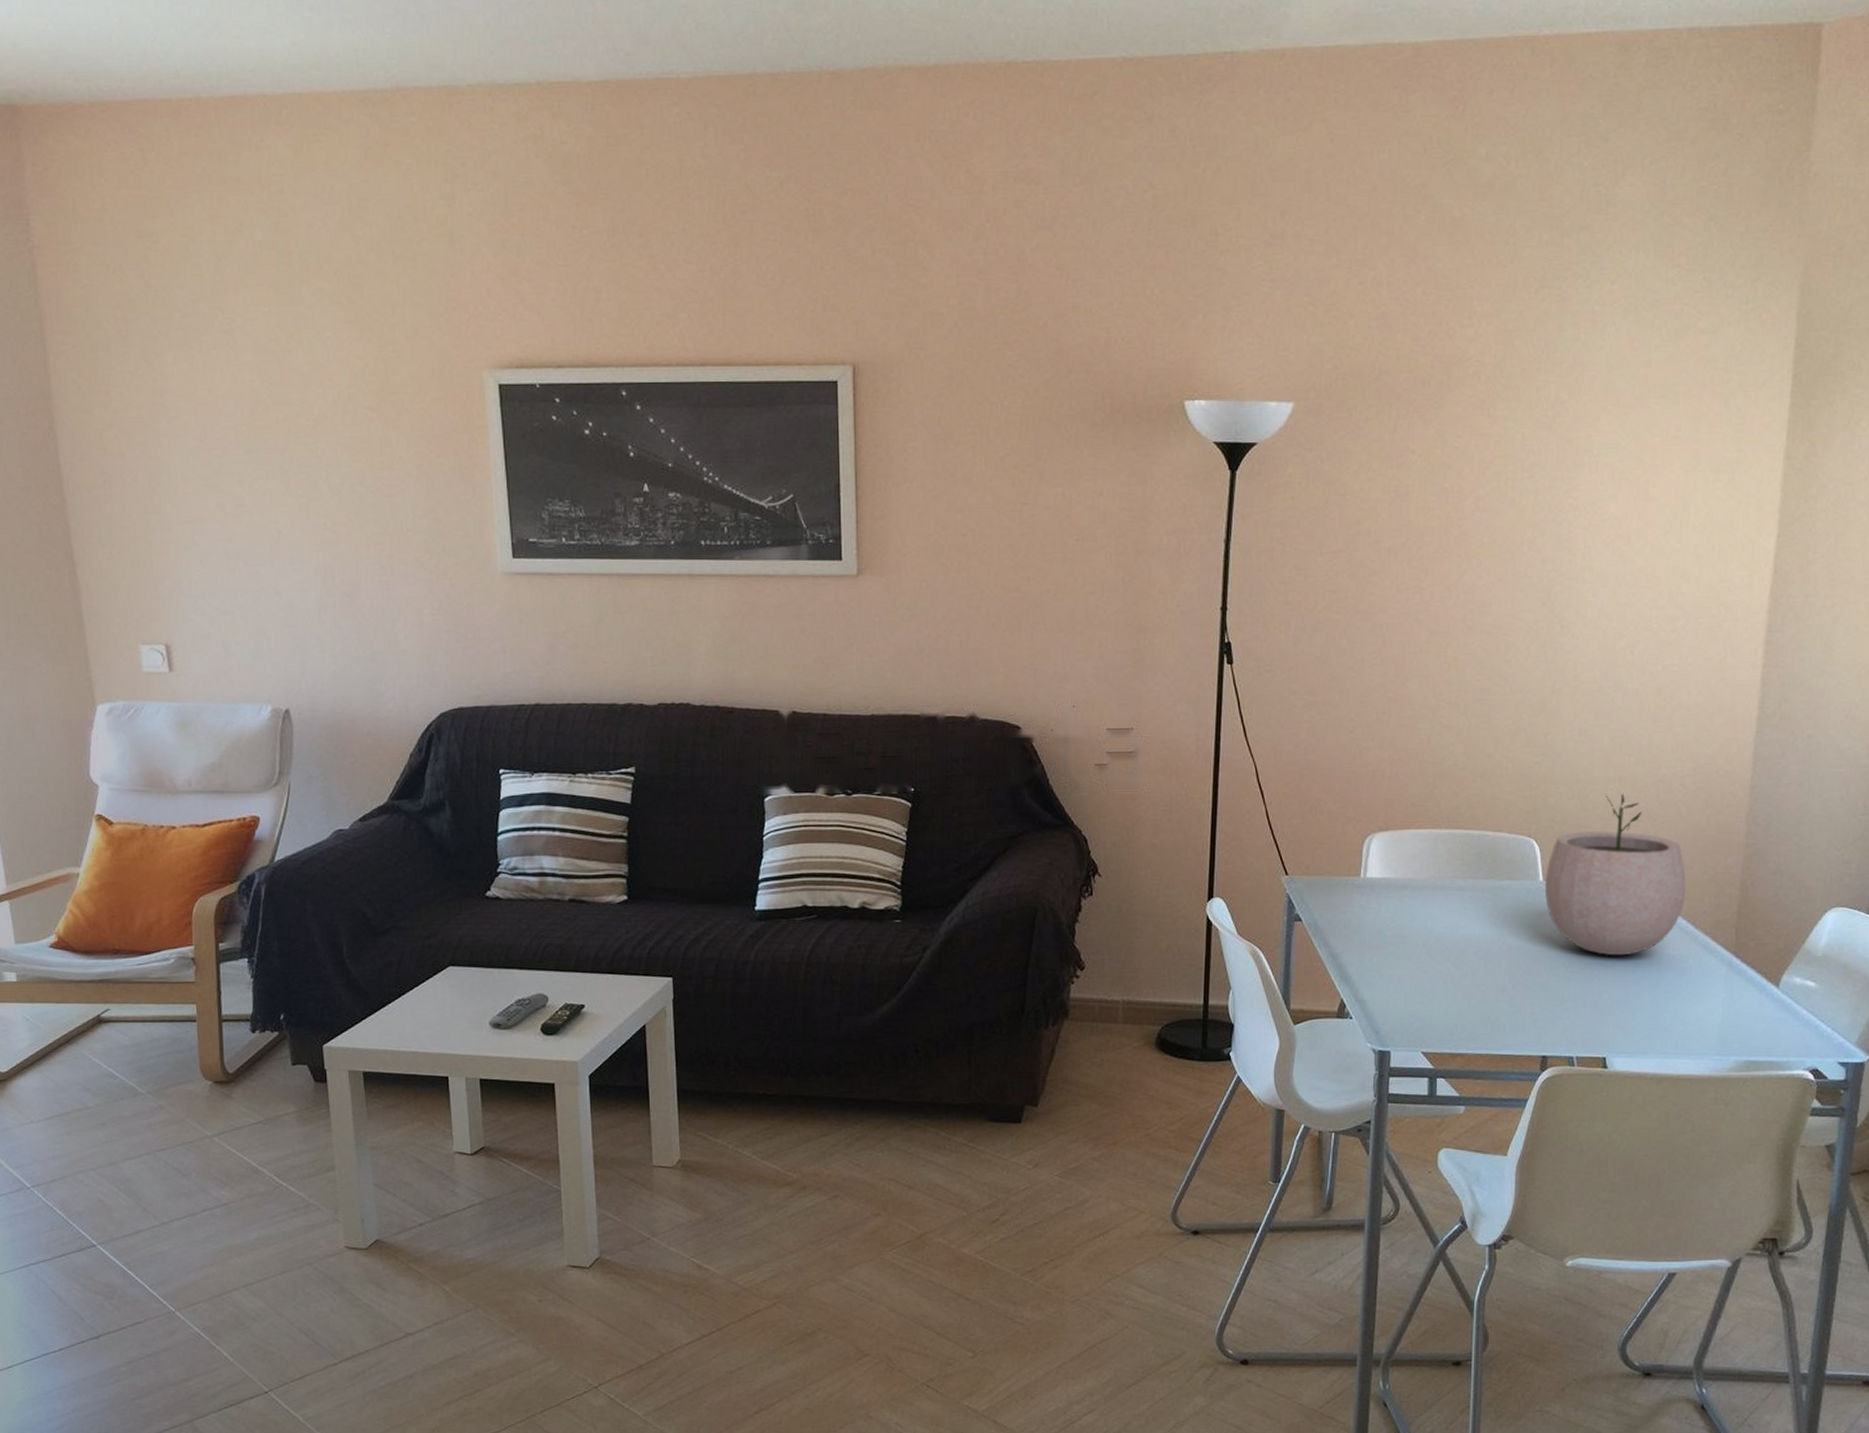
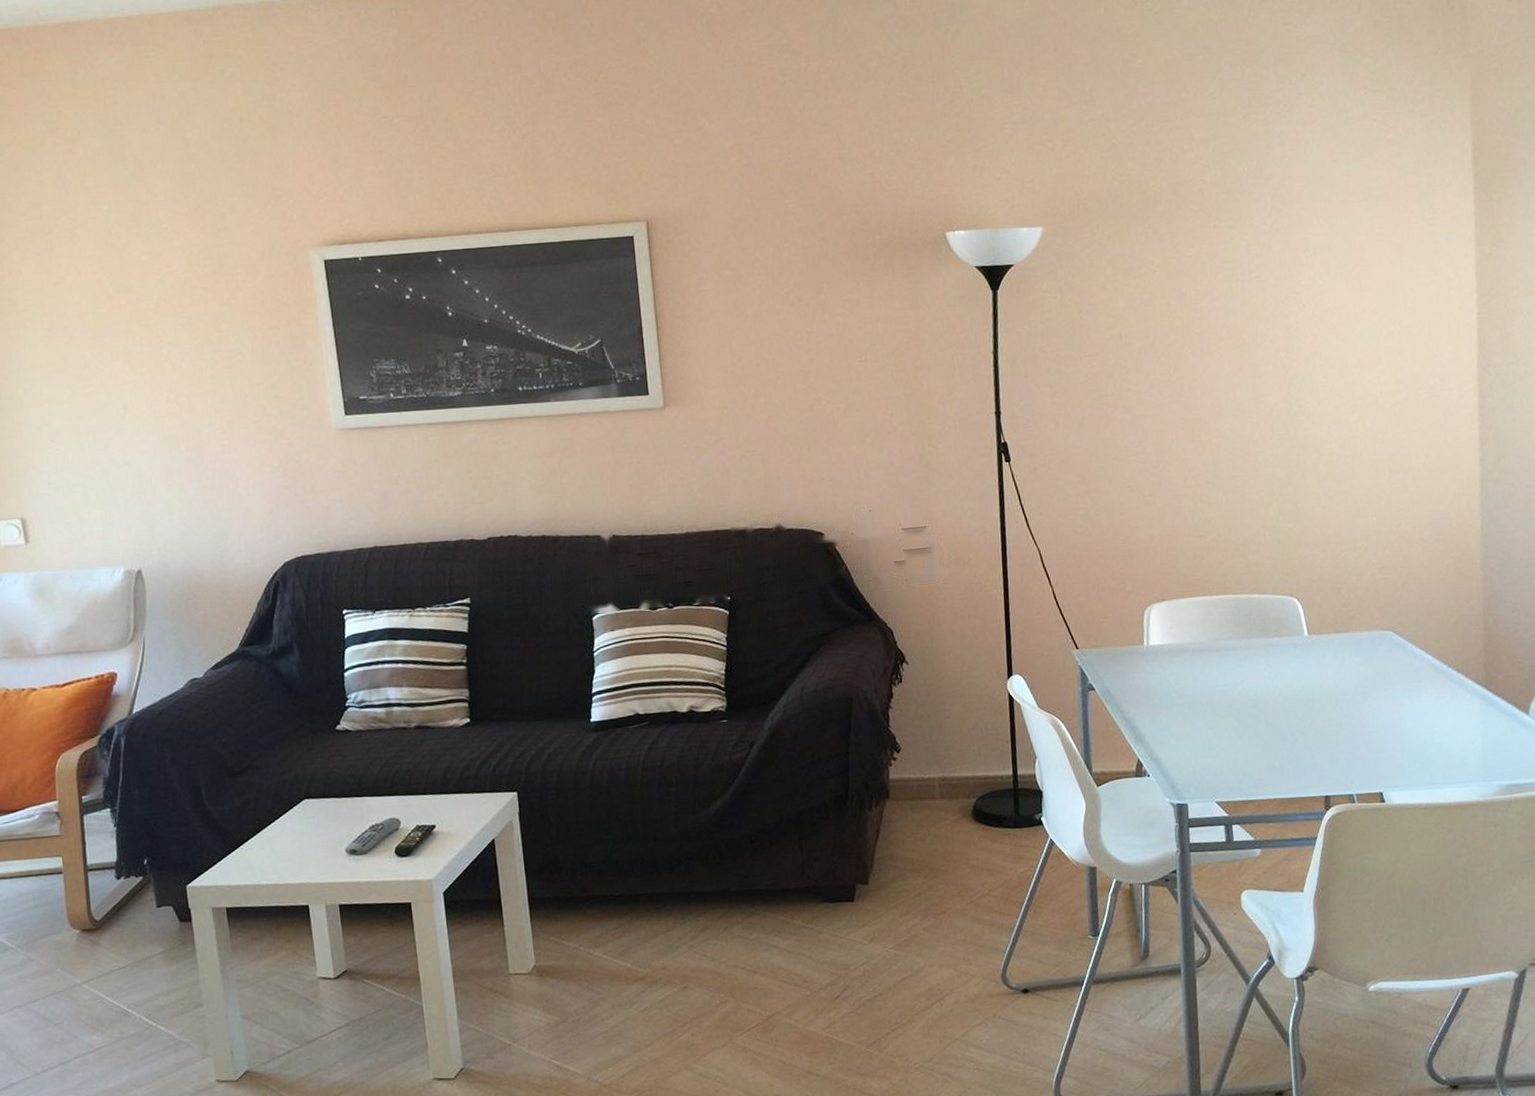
plant pot: present [1544,793,1687,956] -> none [1309,550,1437,698]

